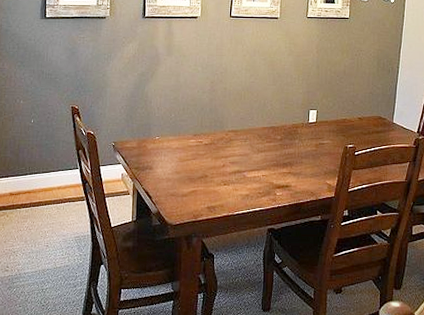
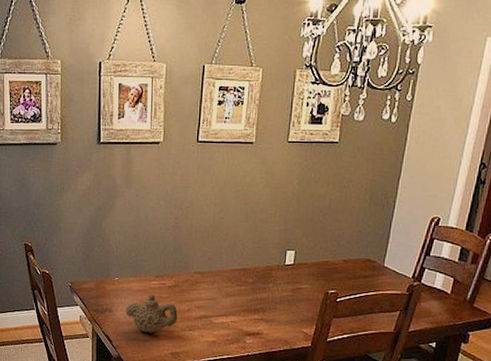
teapot: none [165,151,214,189] -> present [125,293,178,334]

